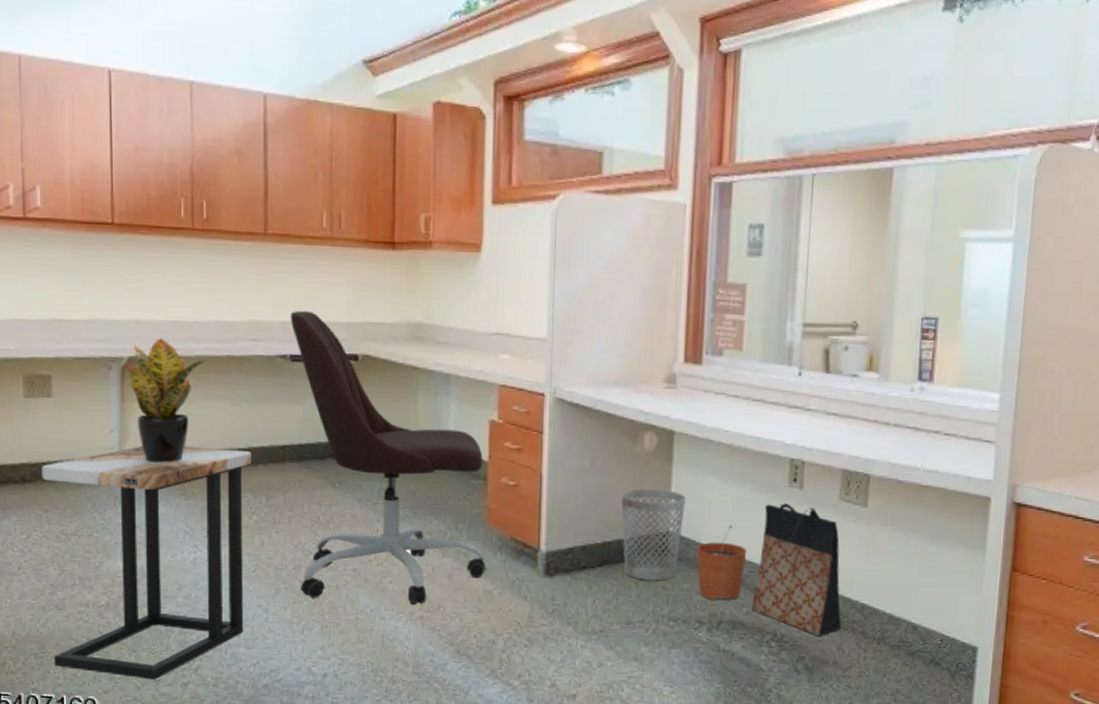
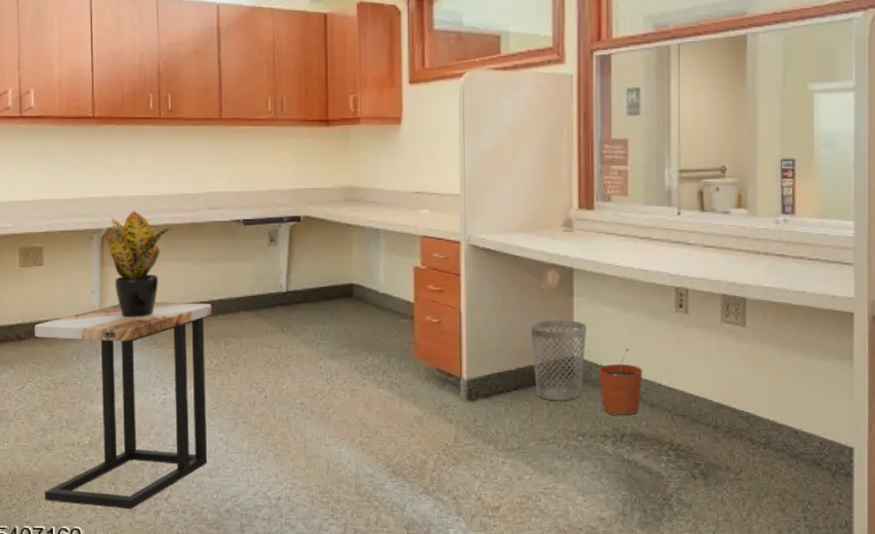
office chair: present [290,310,487,606] -> none [242,181,416,433]
bag: present [751,502,842,637] -> none [650,326,731,445]

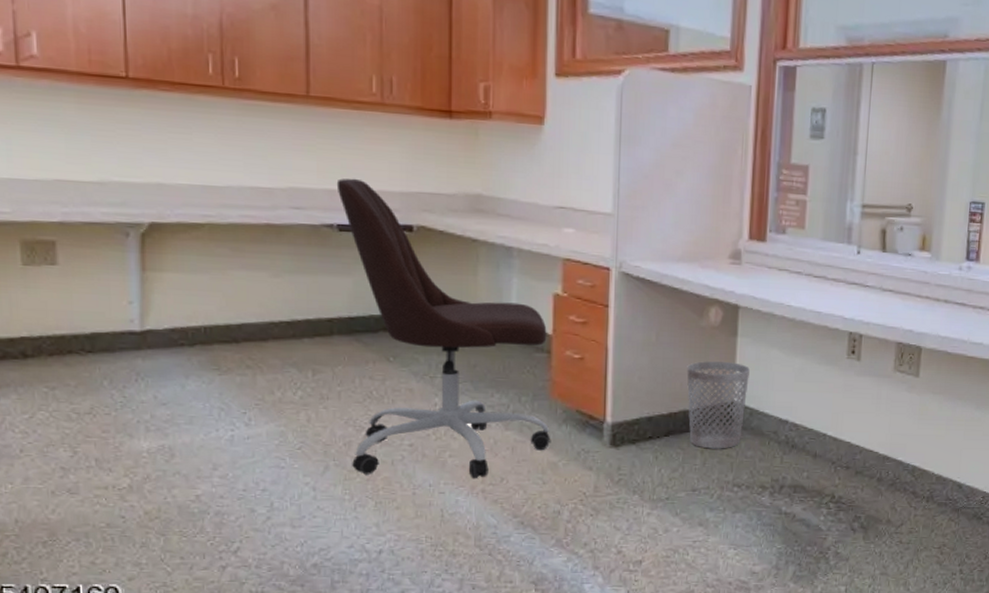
side table: present [34,302,212,510] -> none [46,318,295,565]
potted plant: present [103,210,178,317] -> none [144,202,249,337]
office chair: none [242,181,416,433] -> present [336,178,551,479]
plant pot: present [598,348,643,416] -> none [759,394,808,466]

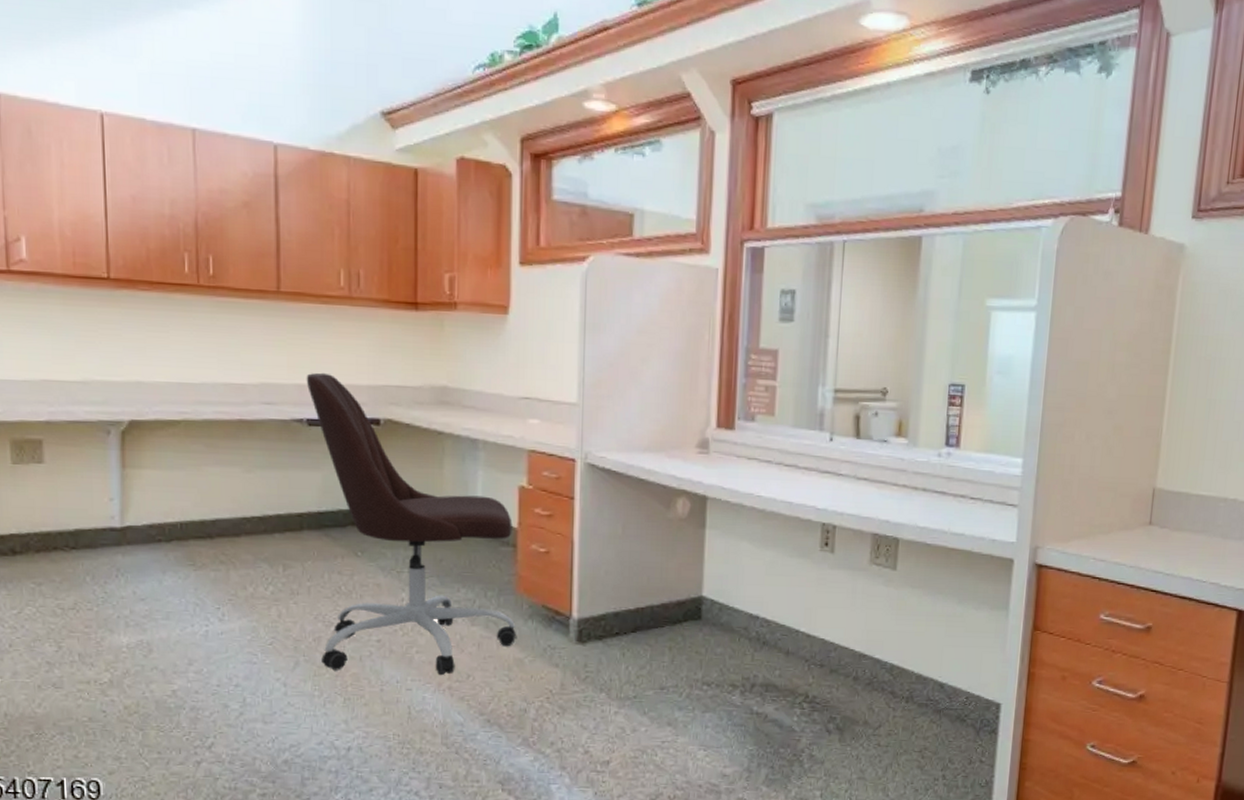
wastebasket: present [687,361,750,449] -> none [654,554,719,646]

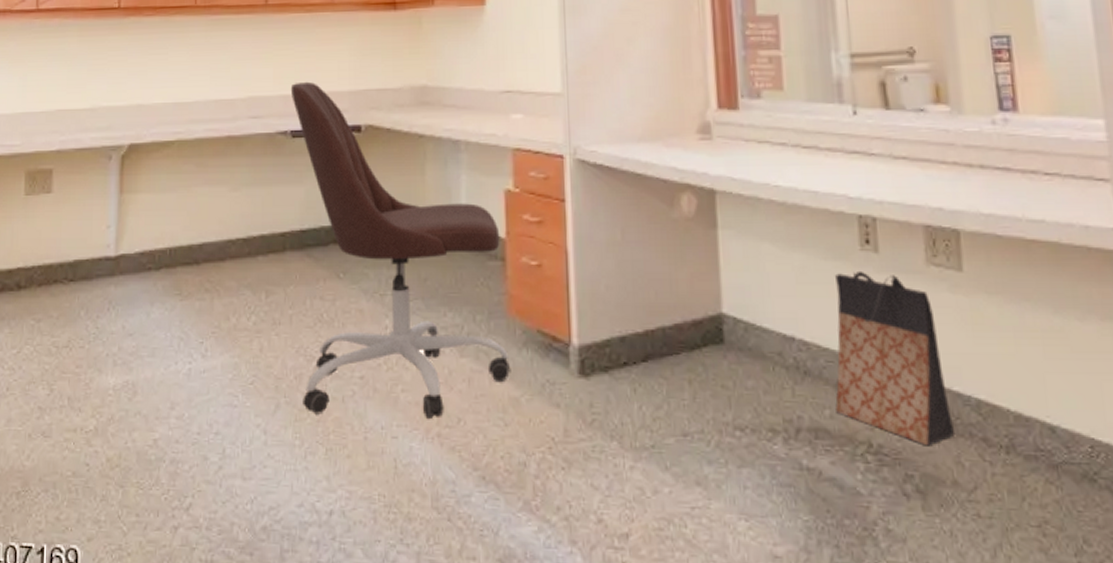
bag: none [784,566,872,697] -> present [834,270,956,446]

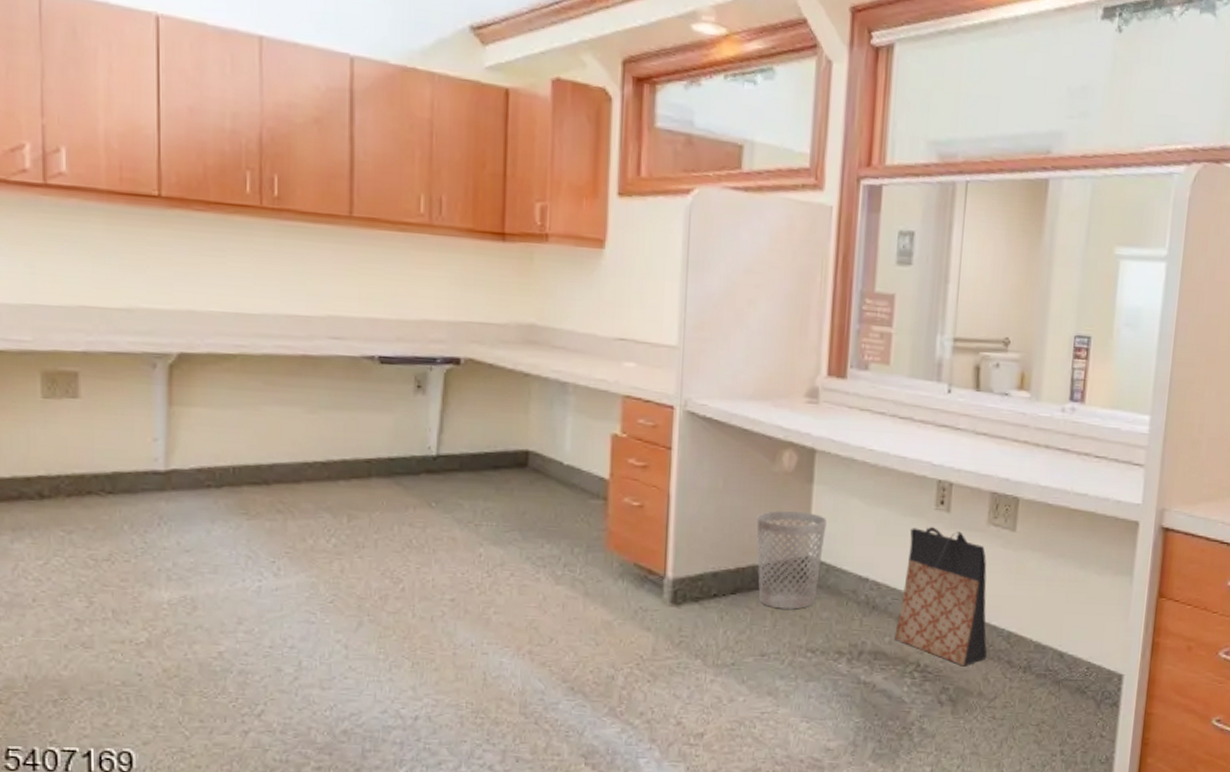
office chair: present [290,81,511,420] -> none [379,306,606,639]
wastebasket: none [661,261,738,378] -> present [756,510,827,609]

